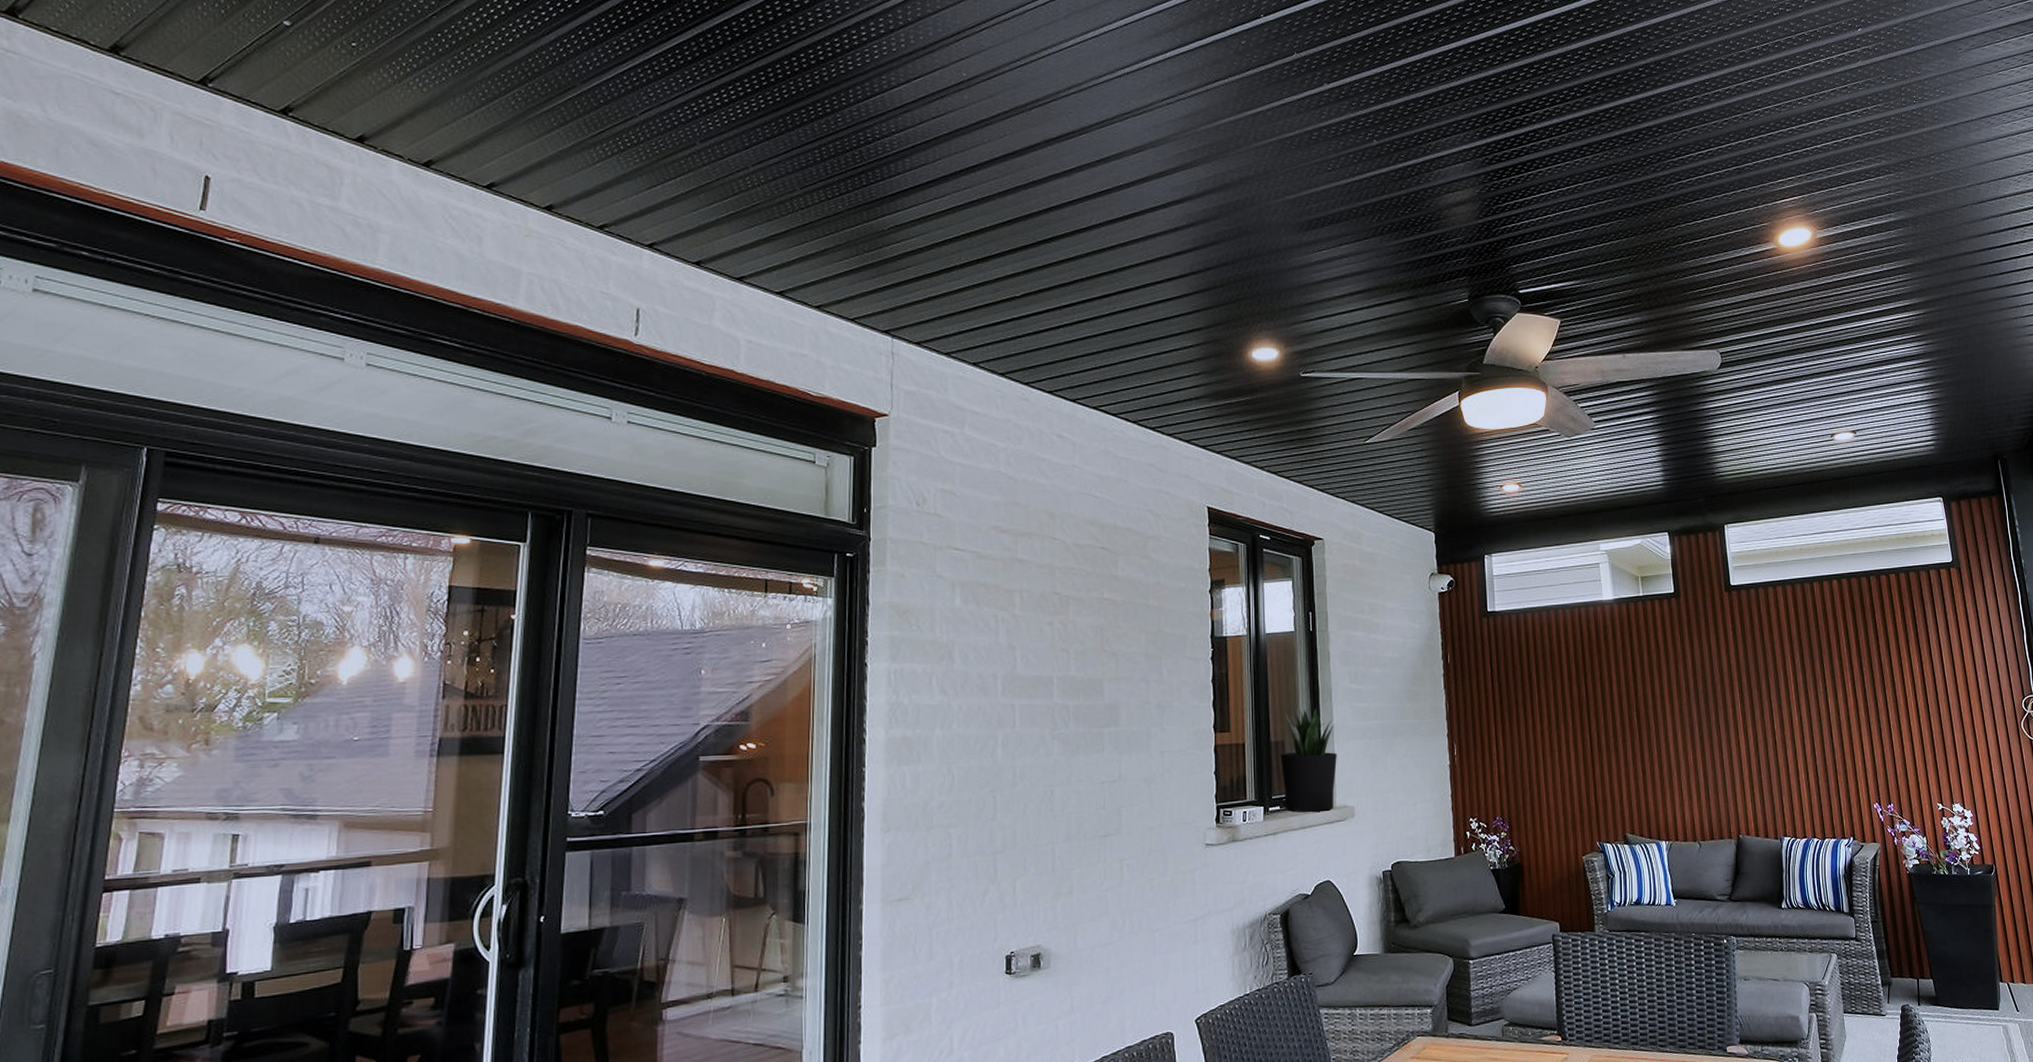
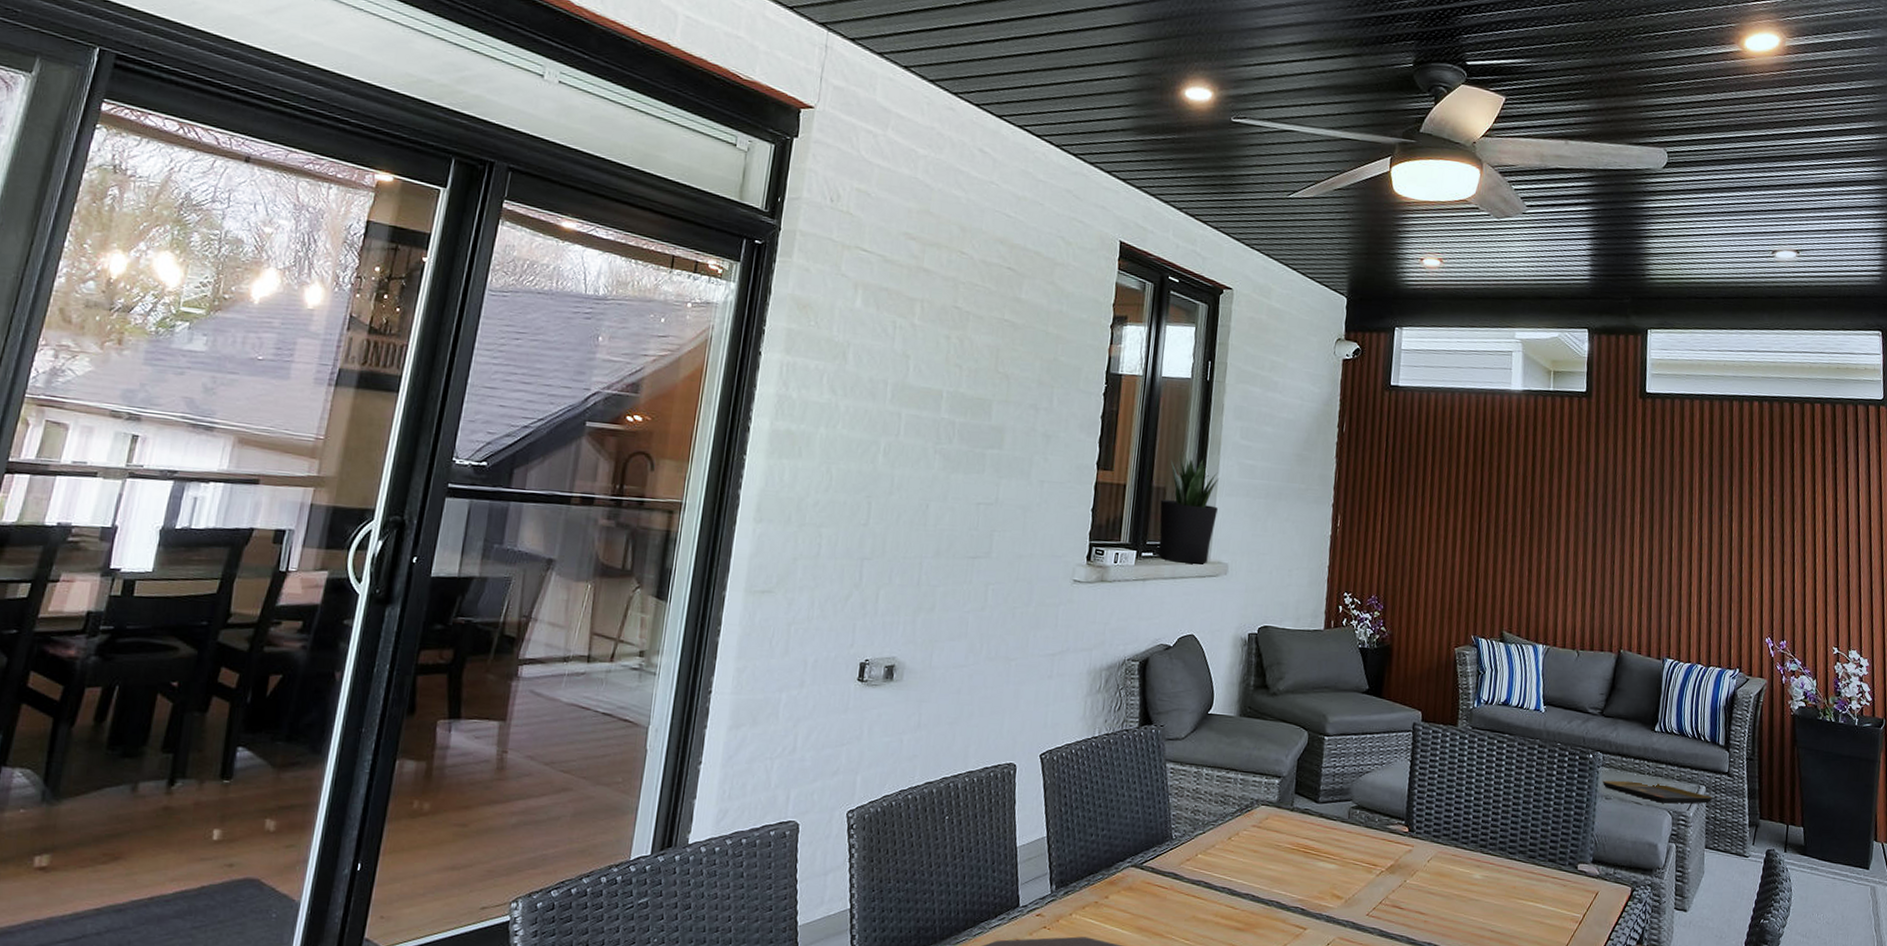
decorative tray: none [1739,957,1845,976] -> present [1602,780,1713,804]

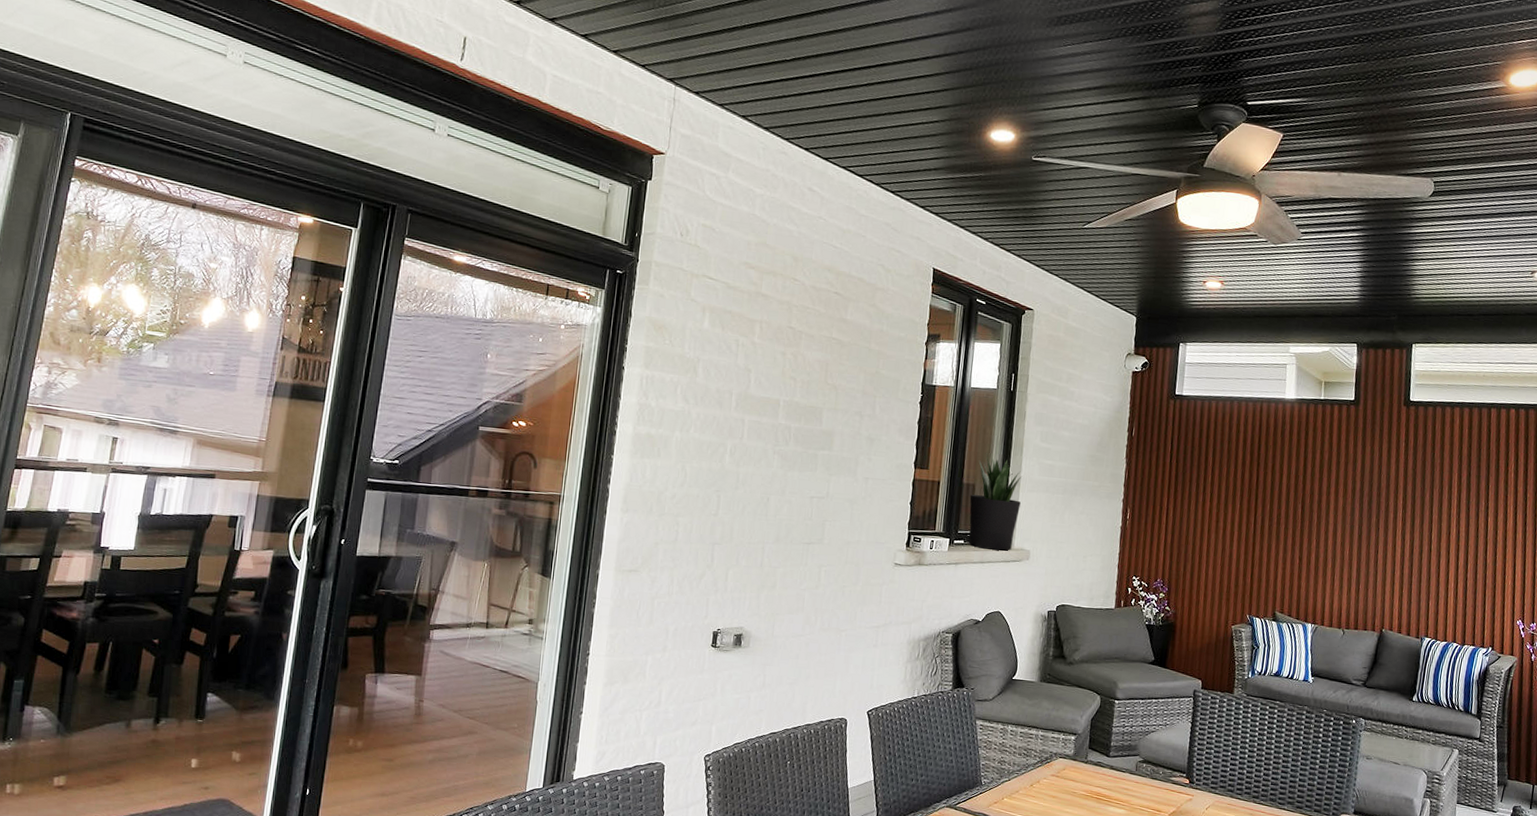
decorative tray: present [1602,780,1713,804] -> none [1364,743,1465,765]

